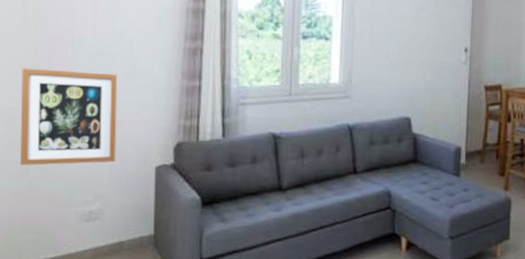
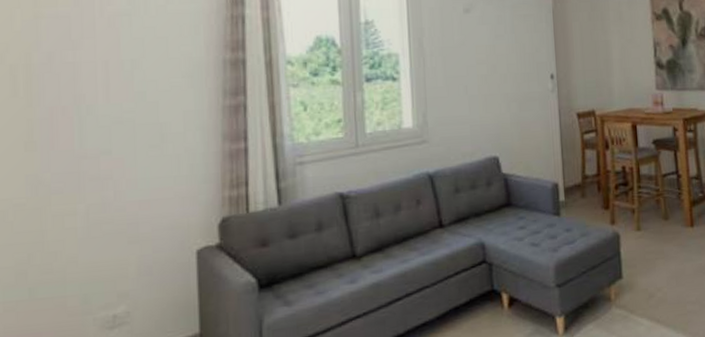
wall art: present [21,68,118,166] -> none [13,145,144,271]

